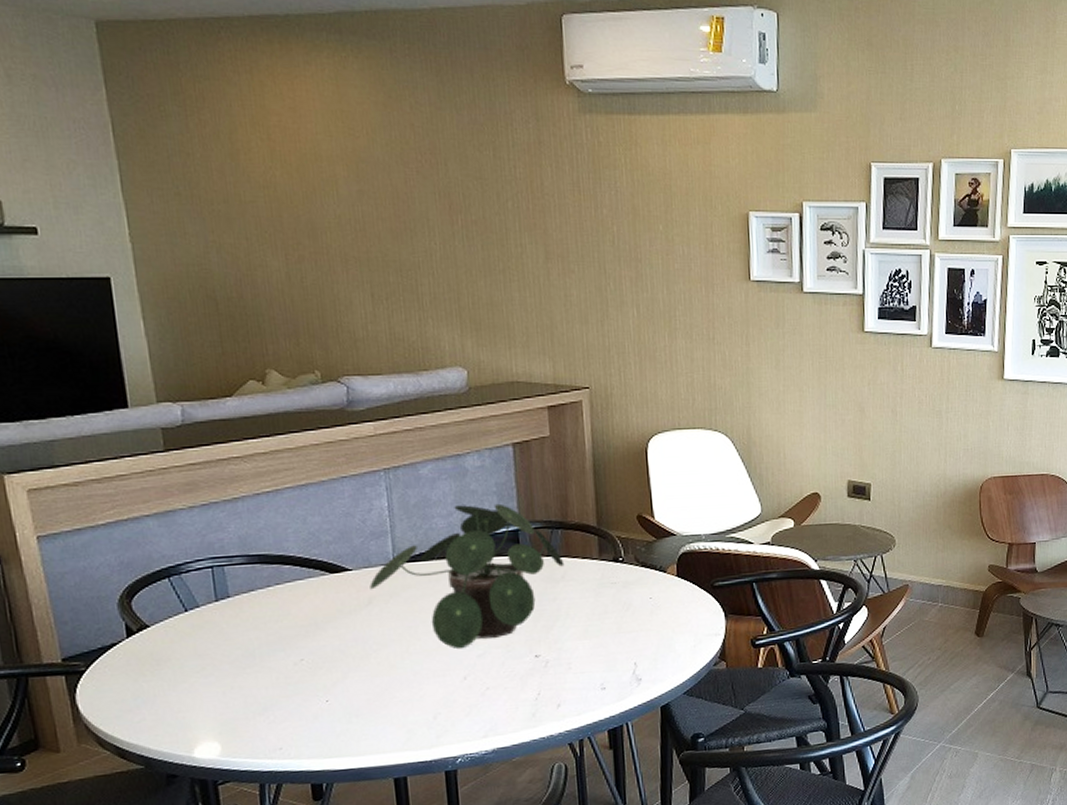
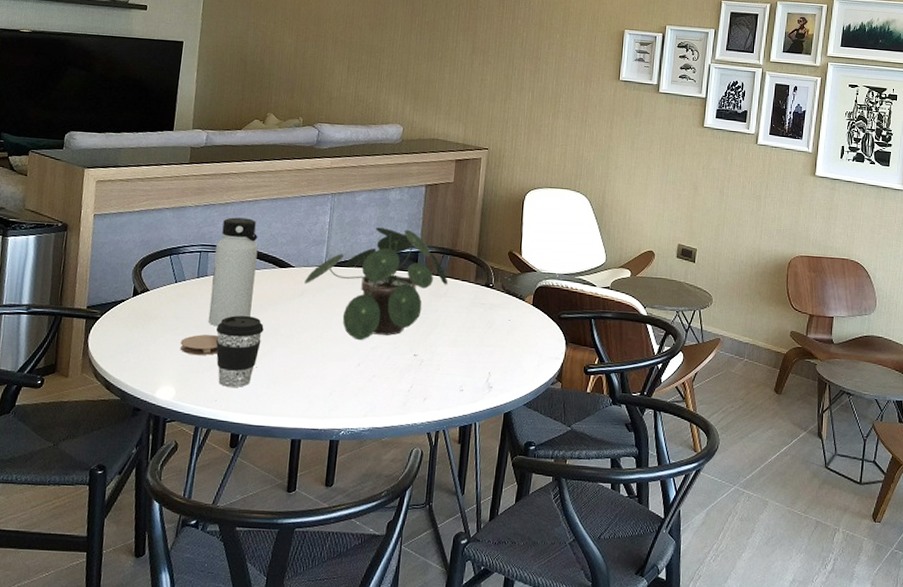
coaster: none [212,670,269,698] -> present [179,334,218,355]
water bottle: none [232,515,304,659] -> present [208,217,258,327]
coffee cup: none [259,639,327,731] -> present [216,315,264,388]

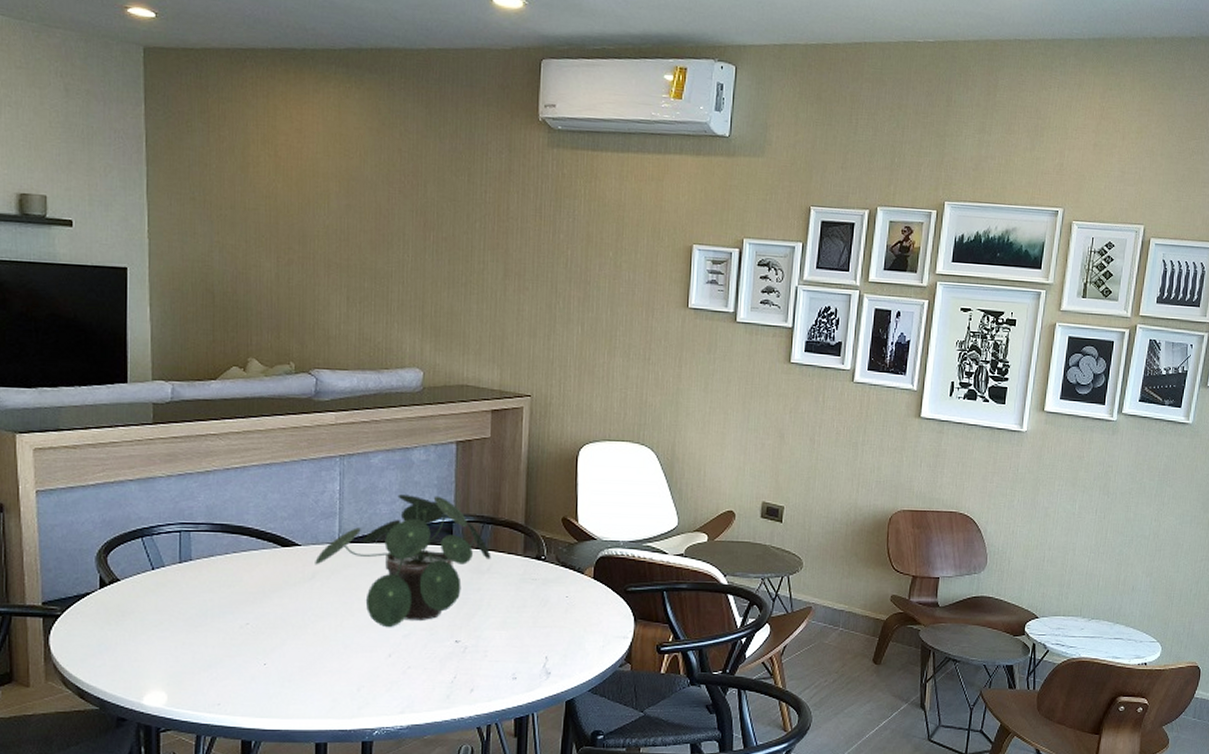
coaster: present [179,334,218,355] -> none [167,629,215,653]
water bottle: present [208,217,258,327] -> none [198,488,253,620]
coffee cup: present [216,315,264,388] -> none [211,604,270,689]

